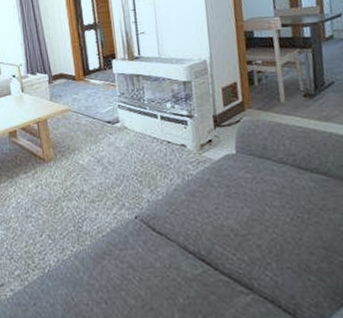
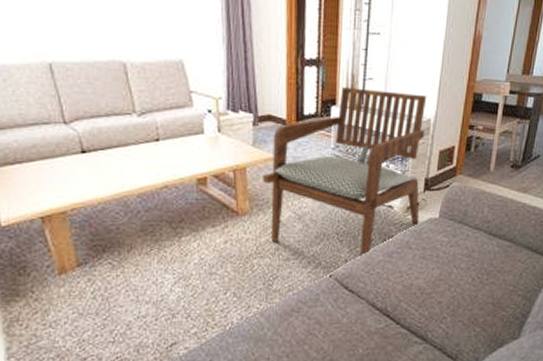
armchair: none [62,39,216,197] -> present [263,87,427,257]

